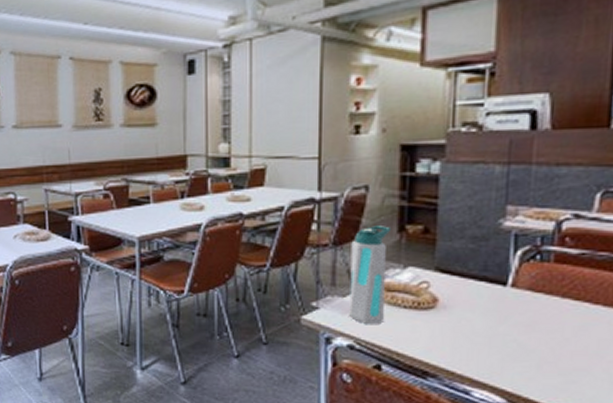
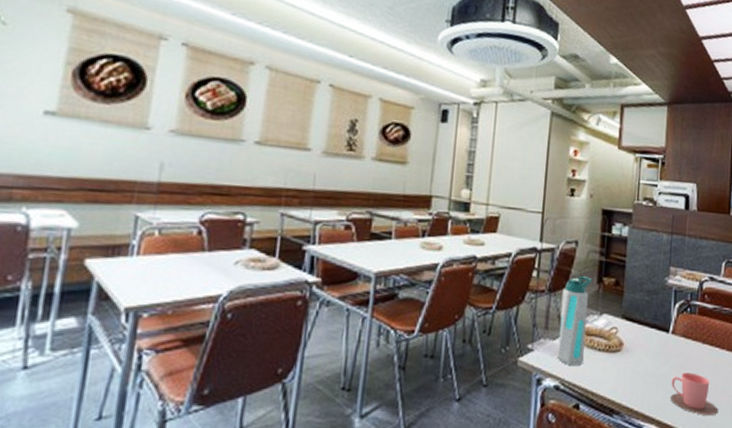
cup: none [510,332,589,384] -> present [670,372,718,415]

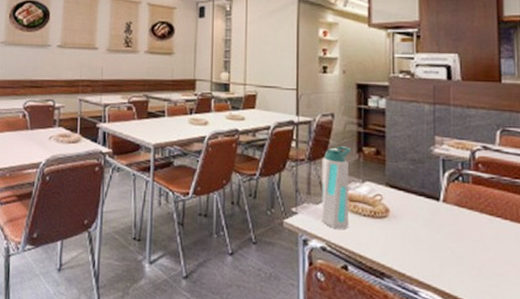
cup: present [670,372,718,415] -> none [446,241,506,287]

